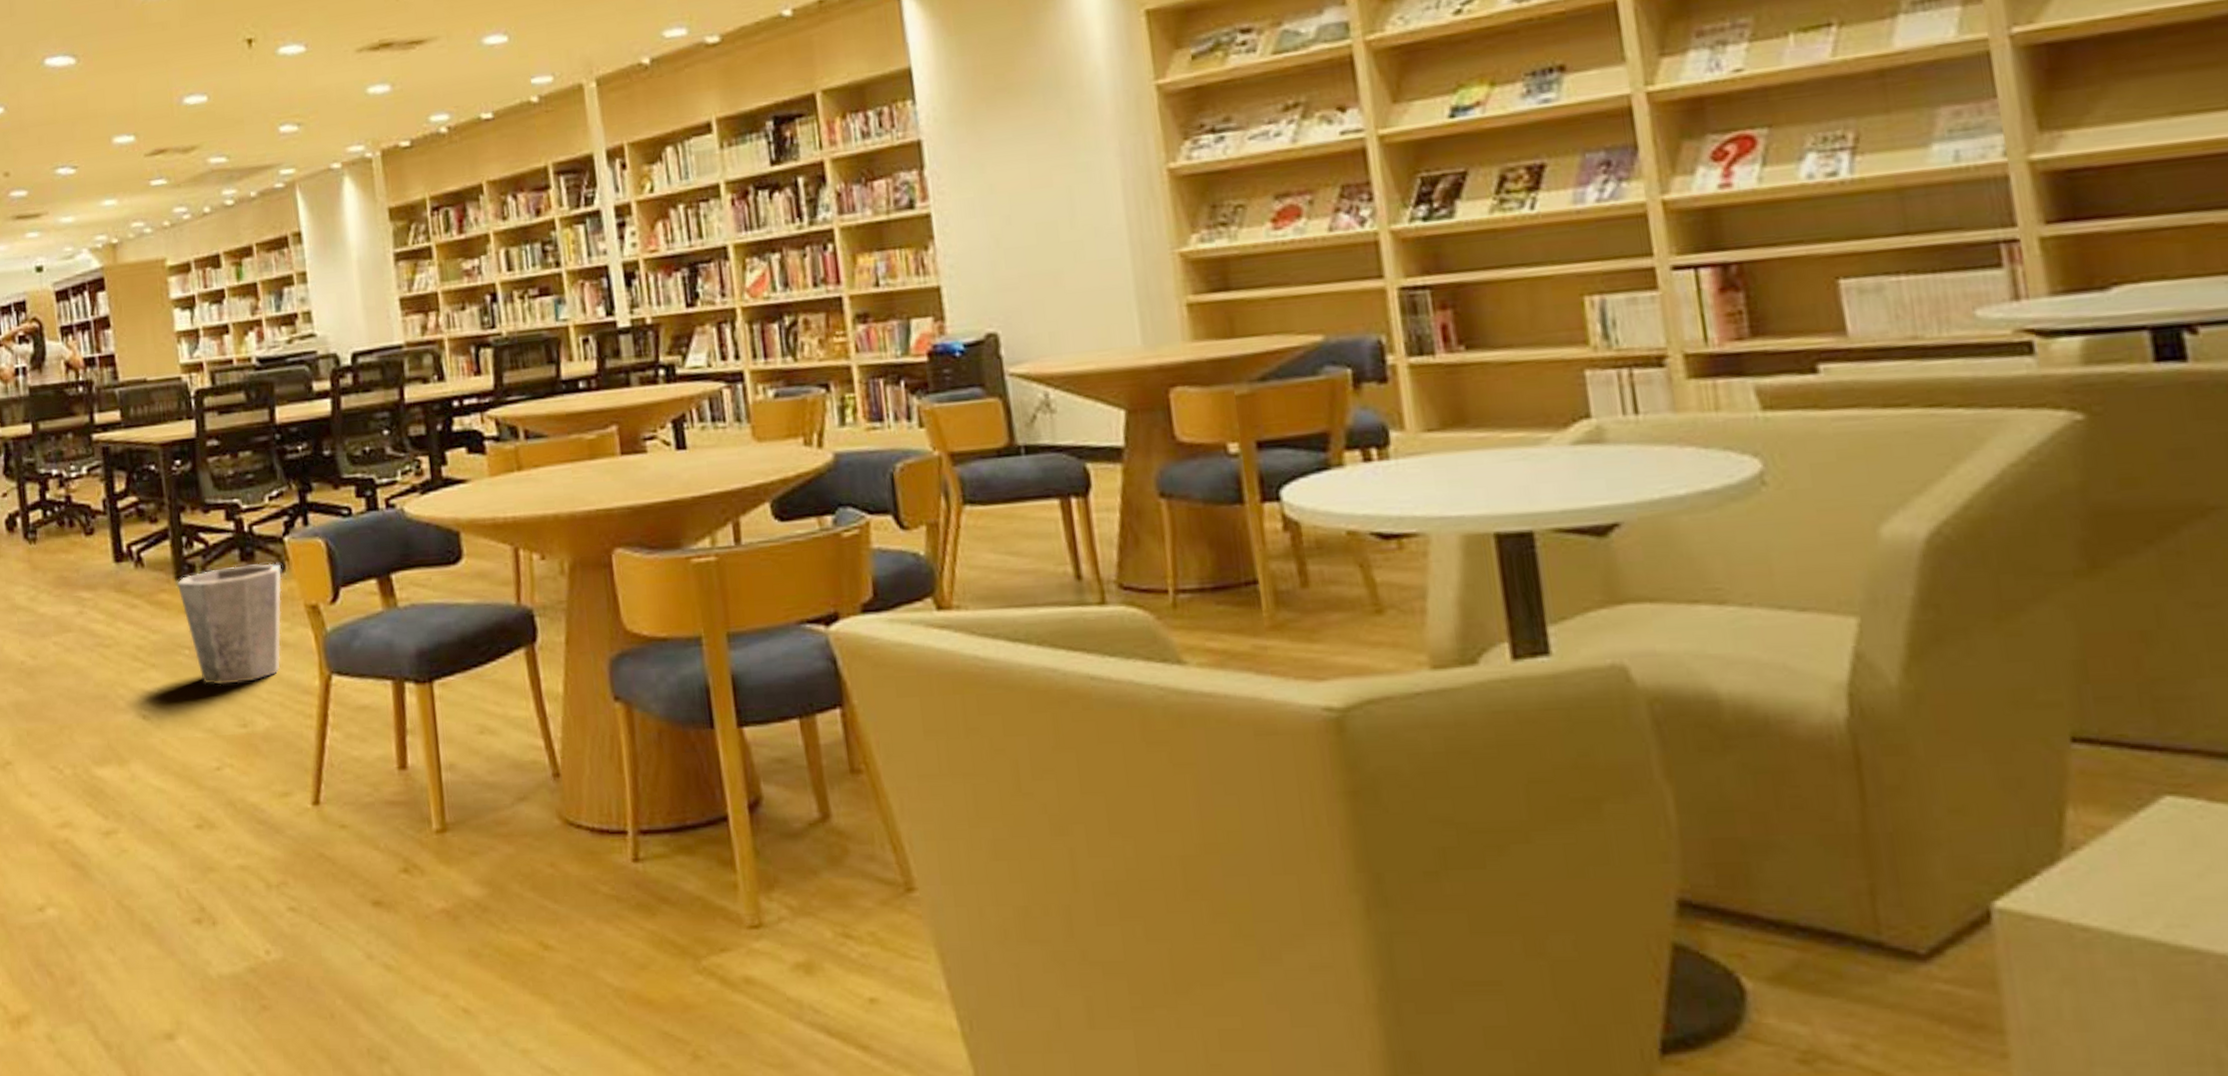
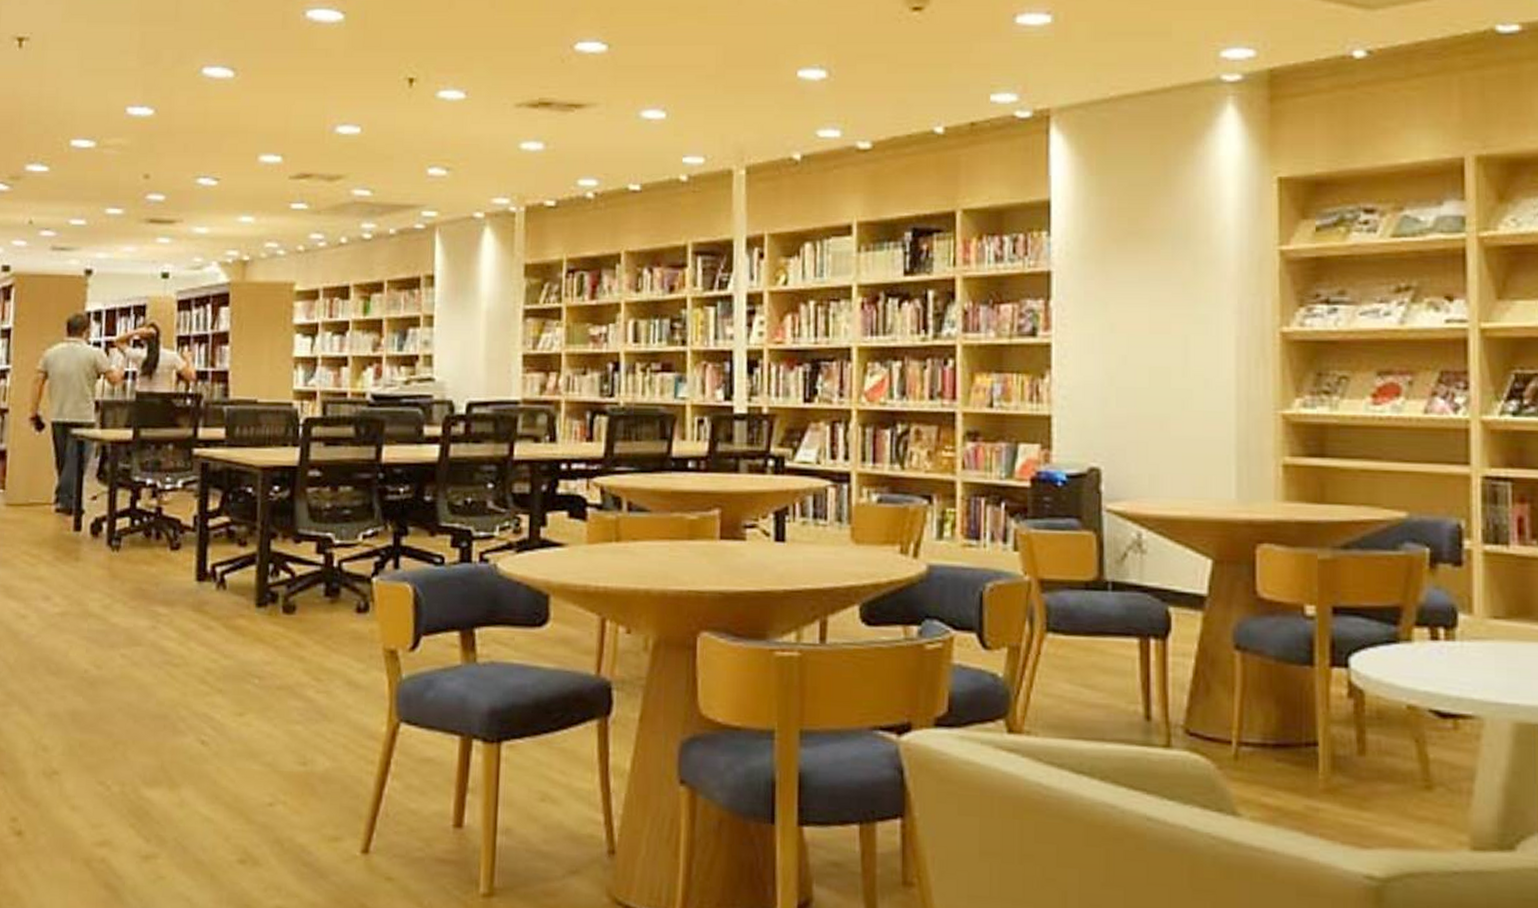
waste bin: present [177,563,282,685] -> none [257,600,365,720]

